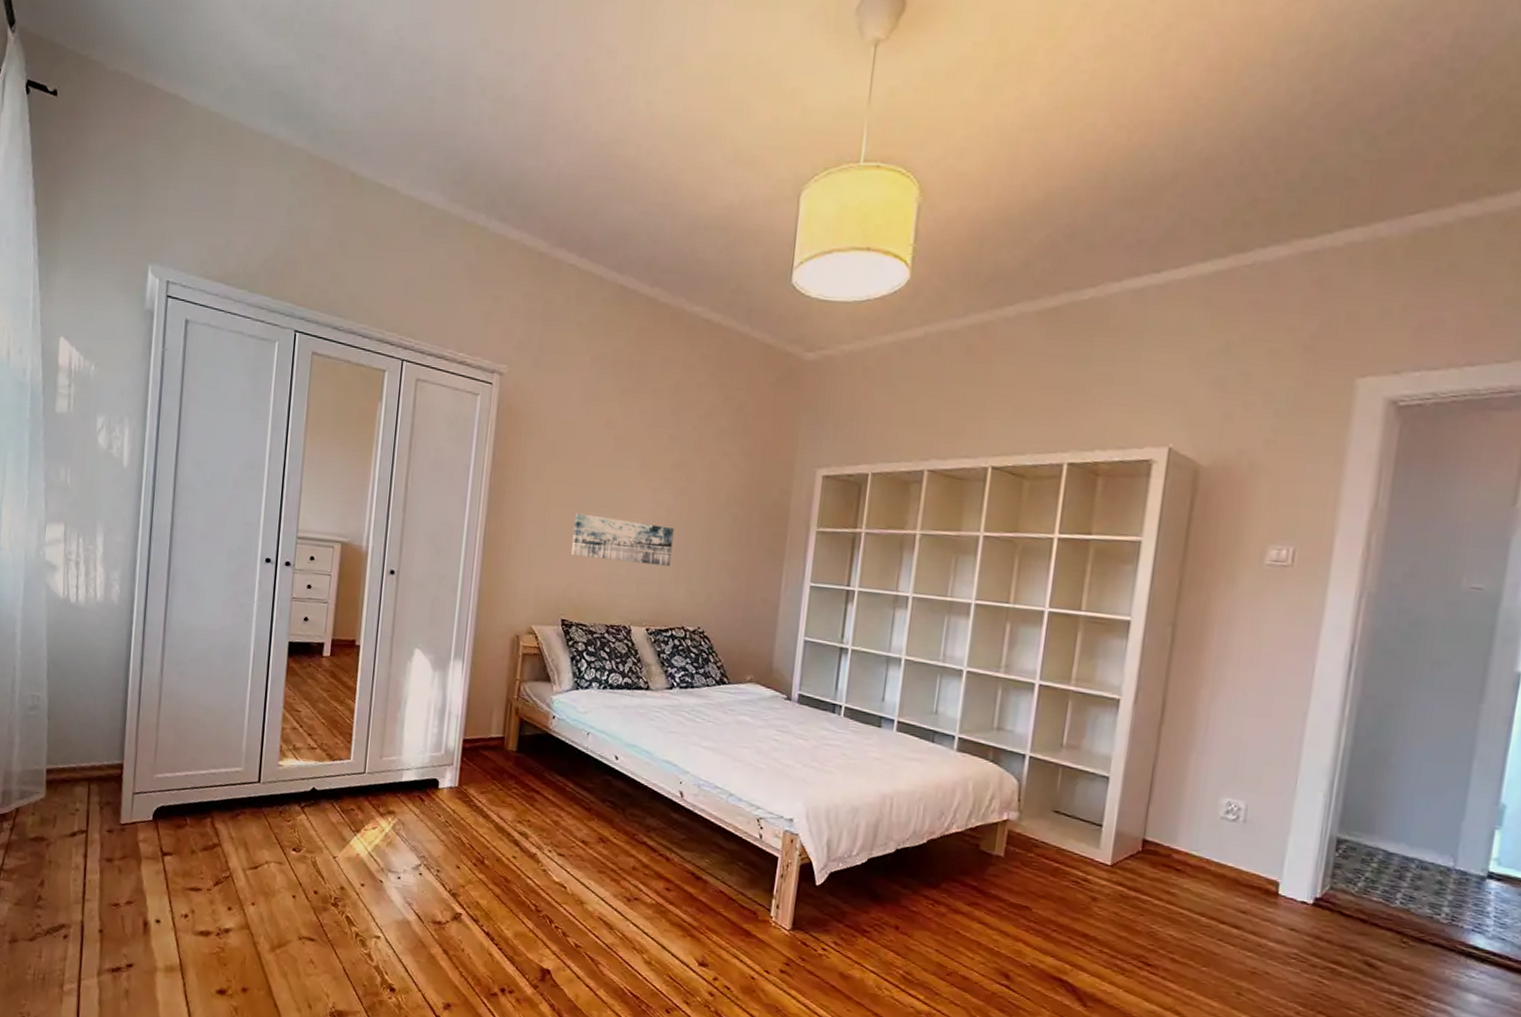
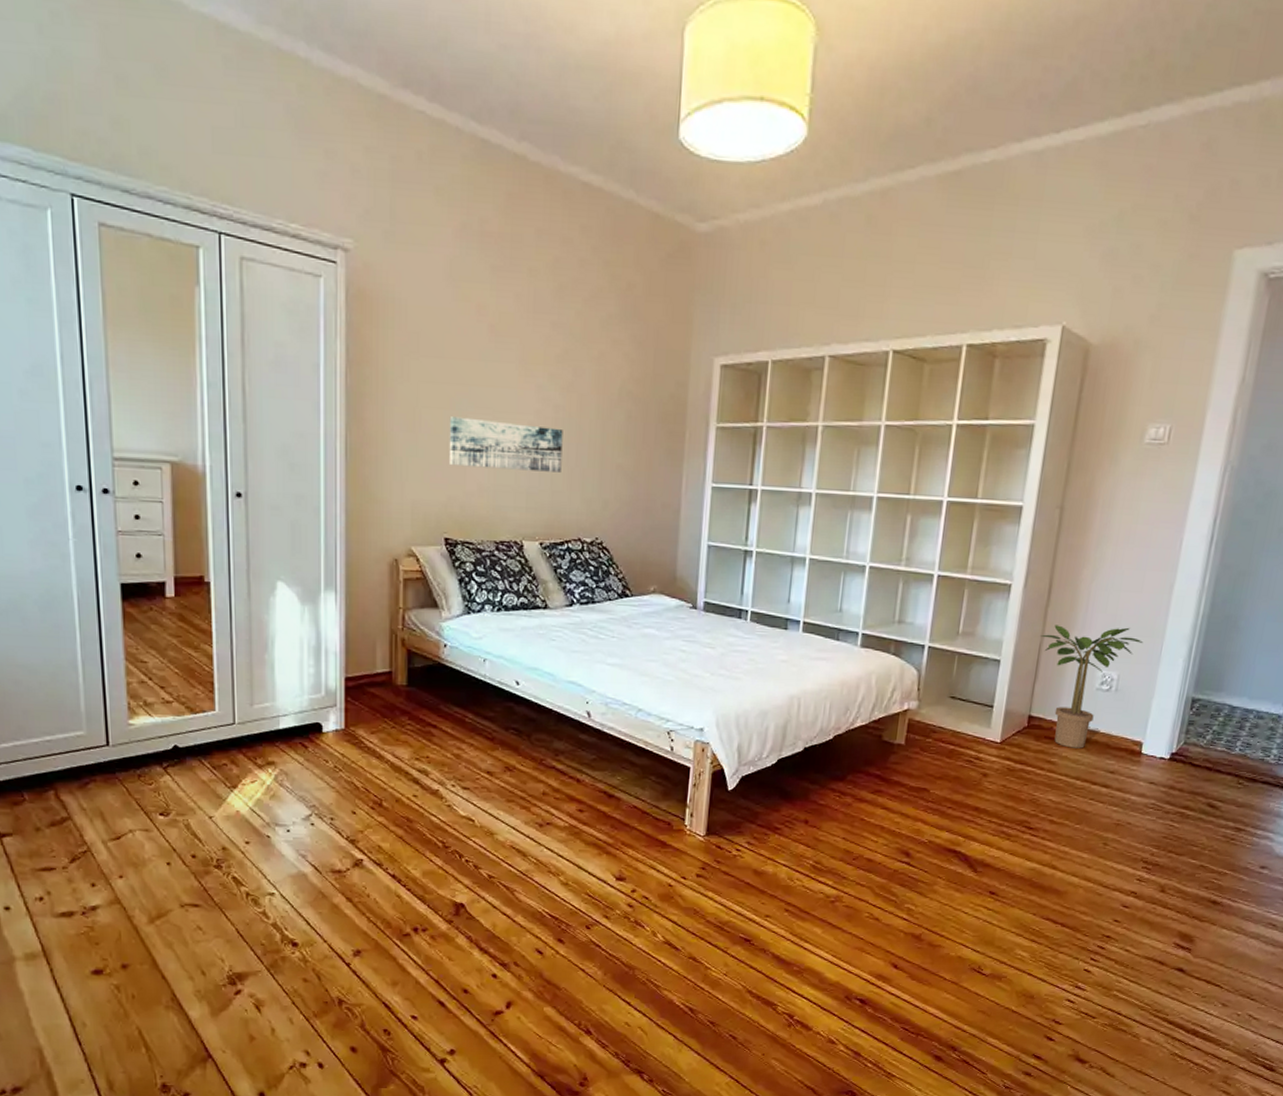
potted plant: none [1154,745,1275,882] -> present [1041,625,1144,749]

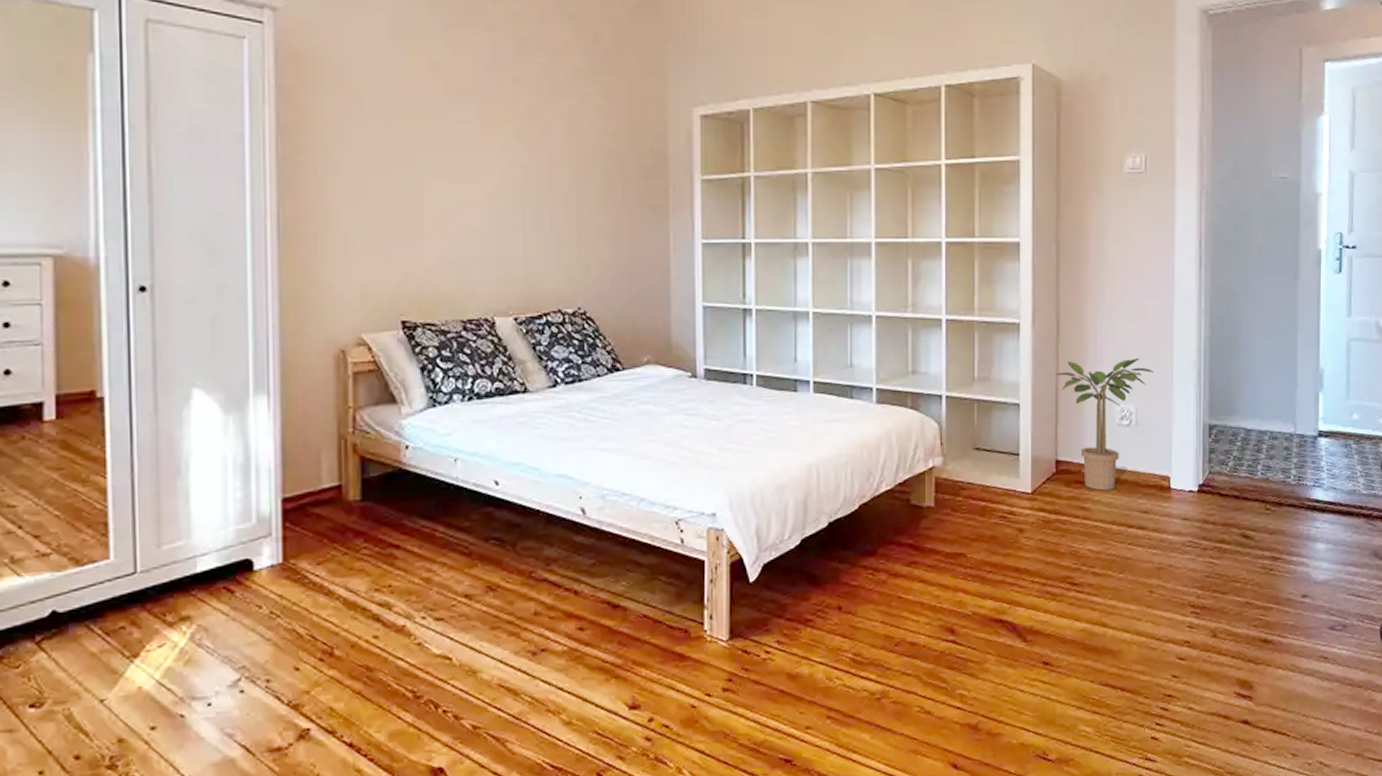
wall art: present [448,416,563,473] -> none [402,184,534,239]

